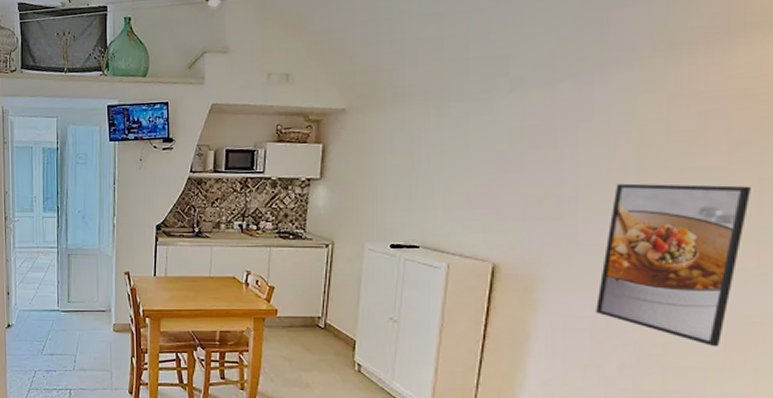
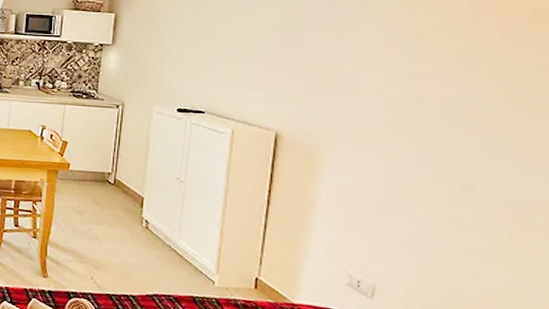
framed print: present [596,183,752,347] -> none [378,64,528,228]

